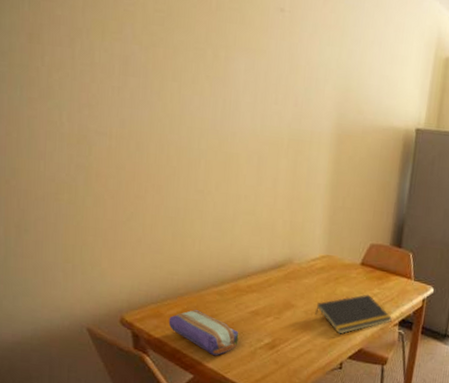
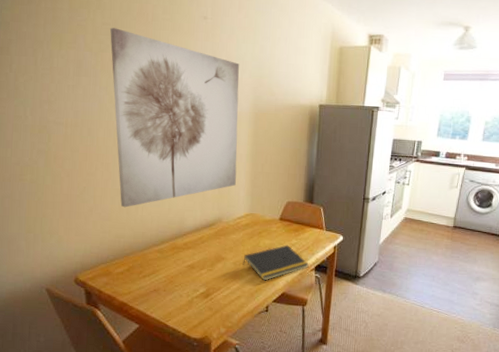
wall art: none [163,16,322,240] -> present [109,28,239,208]
pencil case: present [168,310,239,356] -> none [116,267,178,307]

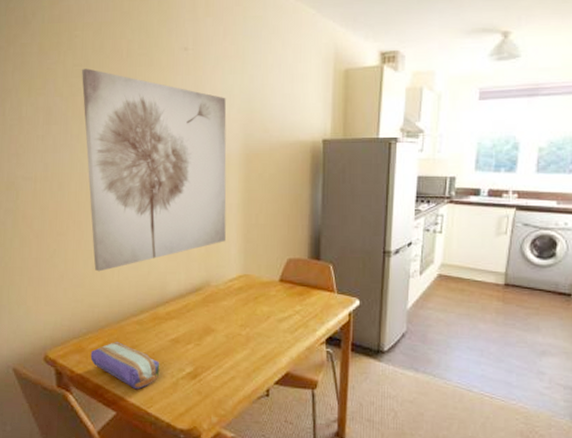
pencil case: none [116,267,178,307] -> present [90,342,160,390]
notepad: present [243,245,309,281] -> none [236,312,318,358]

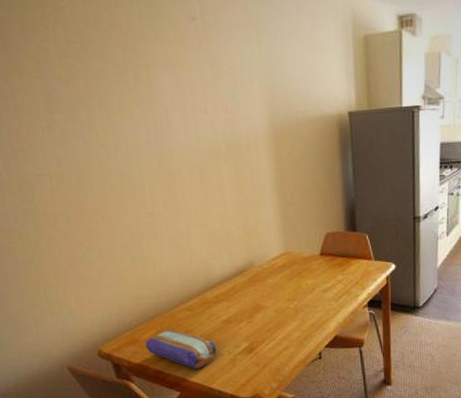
wall art: present [81,68,227,272] -> none [77,45,264,265]

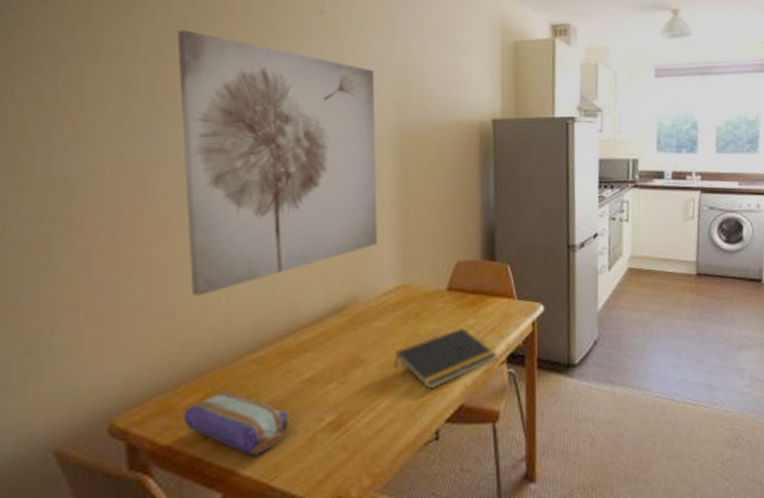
wall art: none [77,45,264,265] -> present [176,30,377,297]
notepad: none [285,282,360,326] -> present [394,327,497,390]

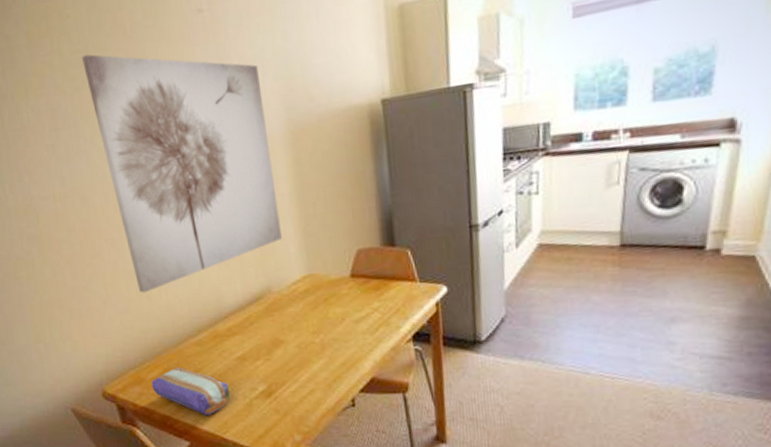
notepad: present [394,327,497,390] -> none [309,310,403,365]

